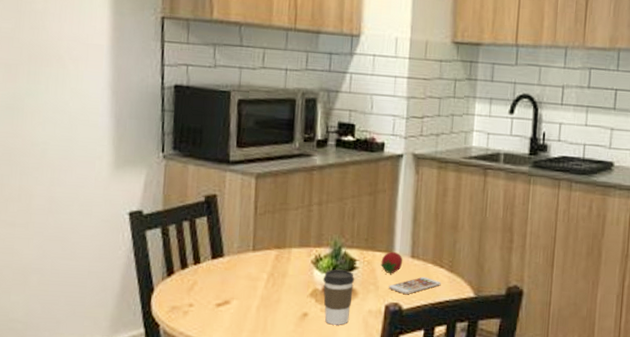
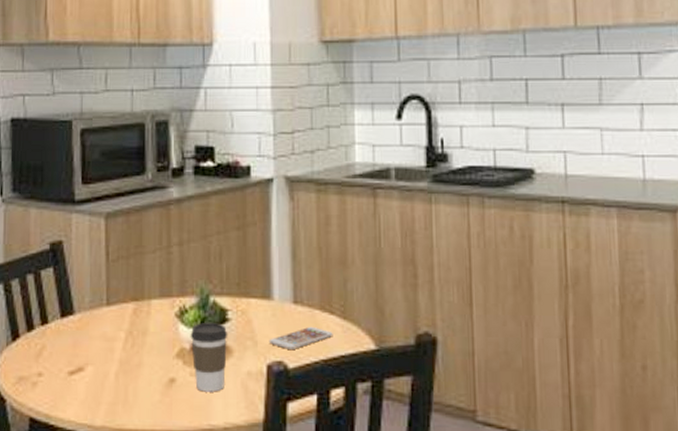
fruit: present [381,251,403,275] -> none [258,297,284,327]

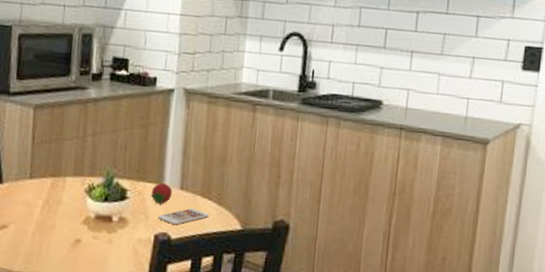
coffee cup: present [190,323,228,392] -> none [95,198,126,252]
fruit: none [258,297,284,327] -> present [151,182,173,206]

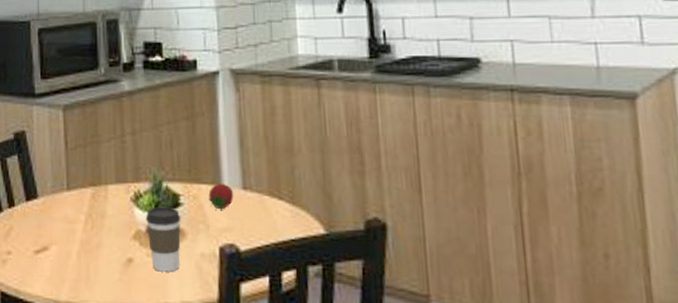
coffee cup: none [95,198,126,252] -> present [145,207,181,272]
smartphone: present [157,208,209,225] -> none [220,211,283,233]

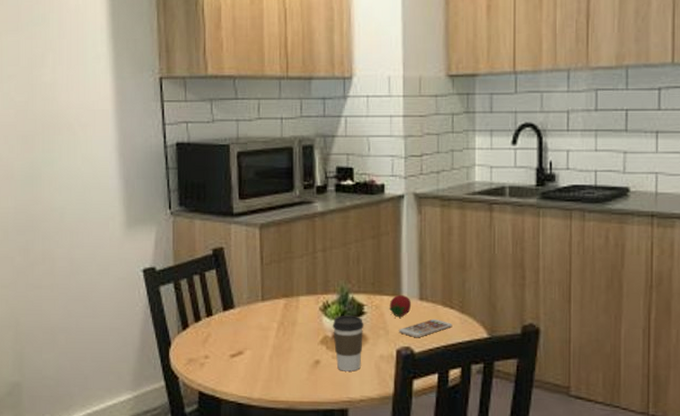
smartphone: none [220,211,283,233] -> present [398,318,453,337]

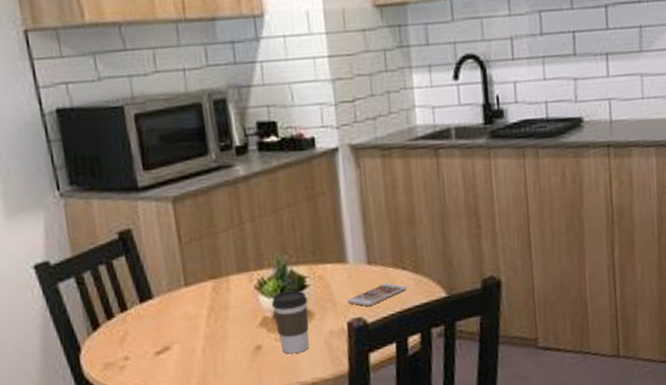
fruit: present [389,294,412,319] -> none [334,260,360,288]

